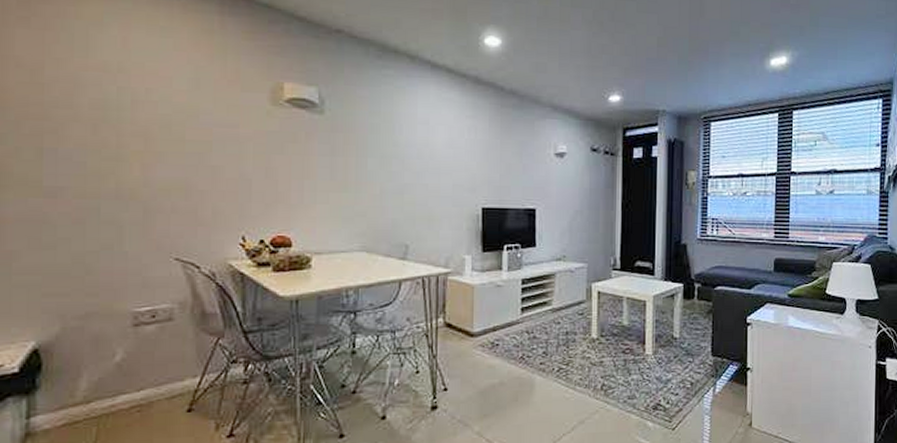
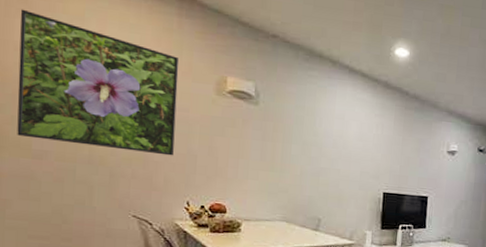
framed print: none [21,16,224,182] -> present [17,9,180,156]

